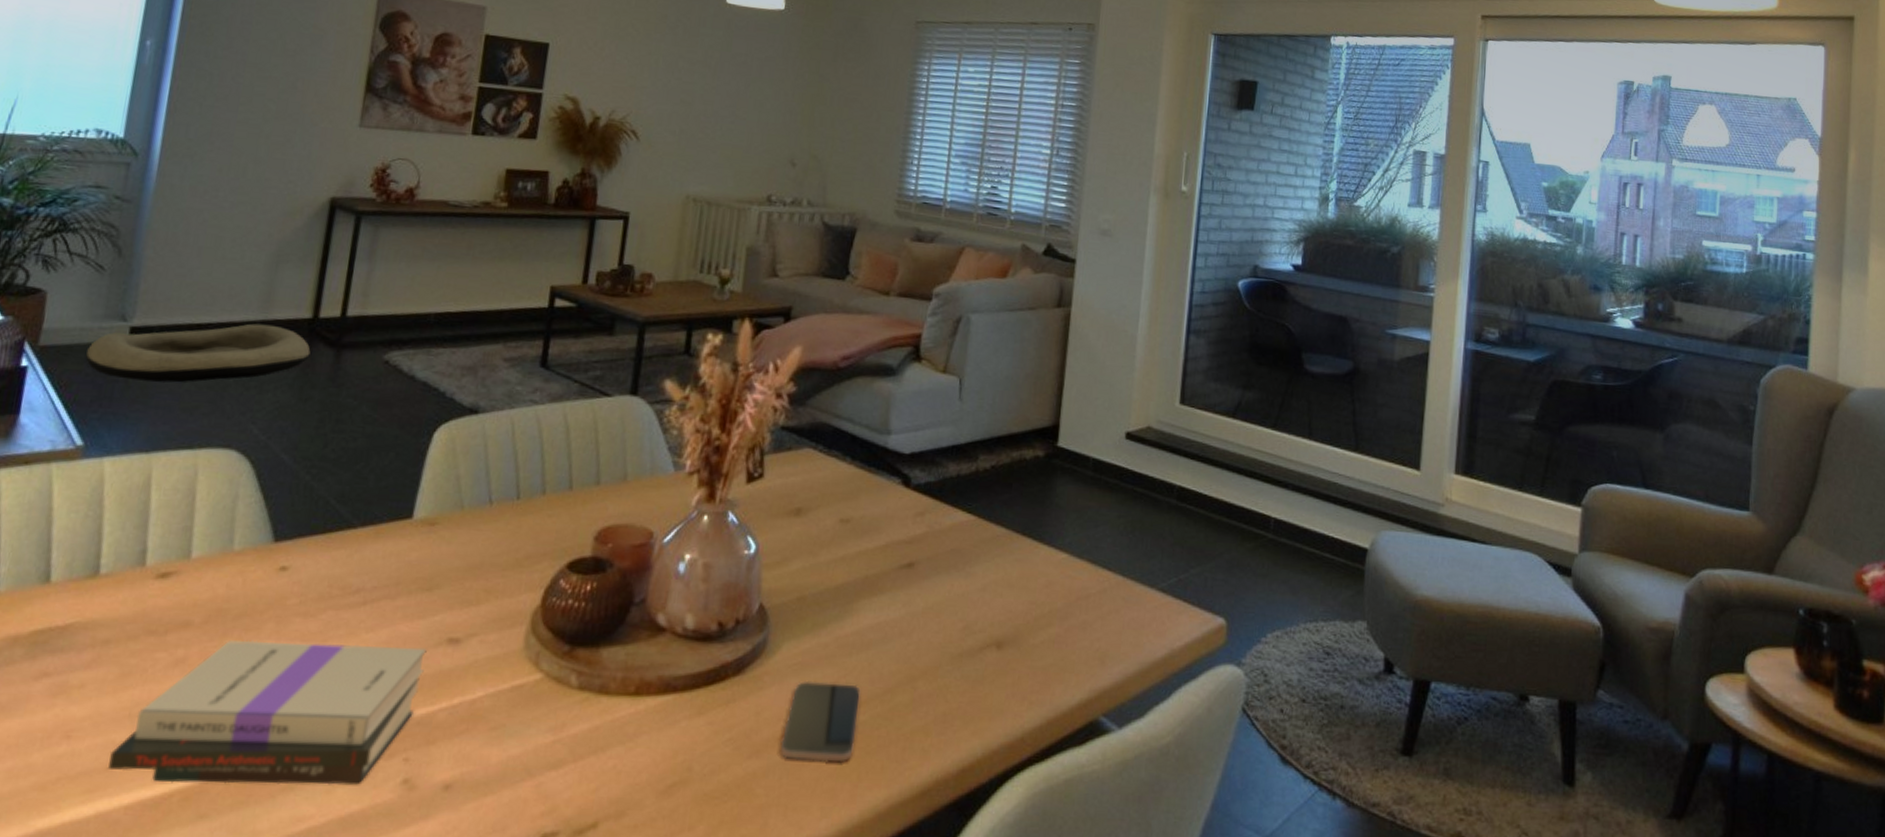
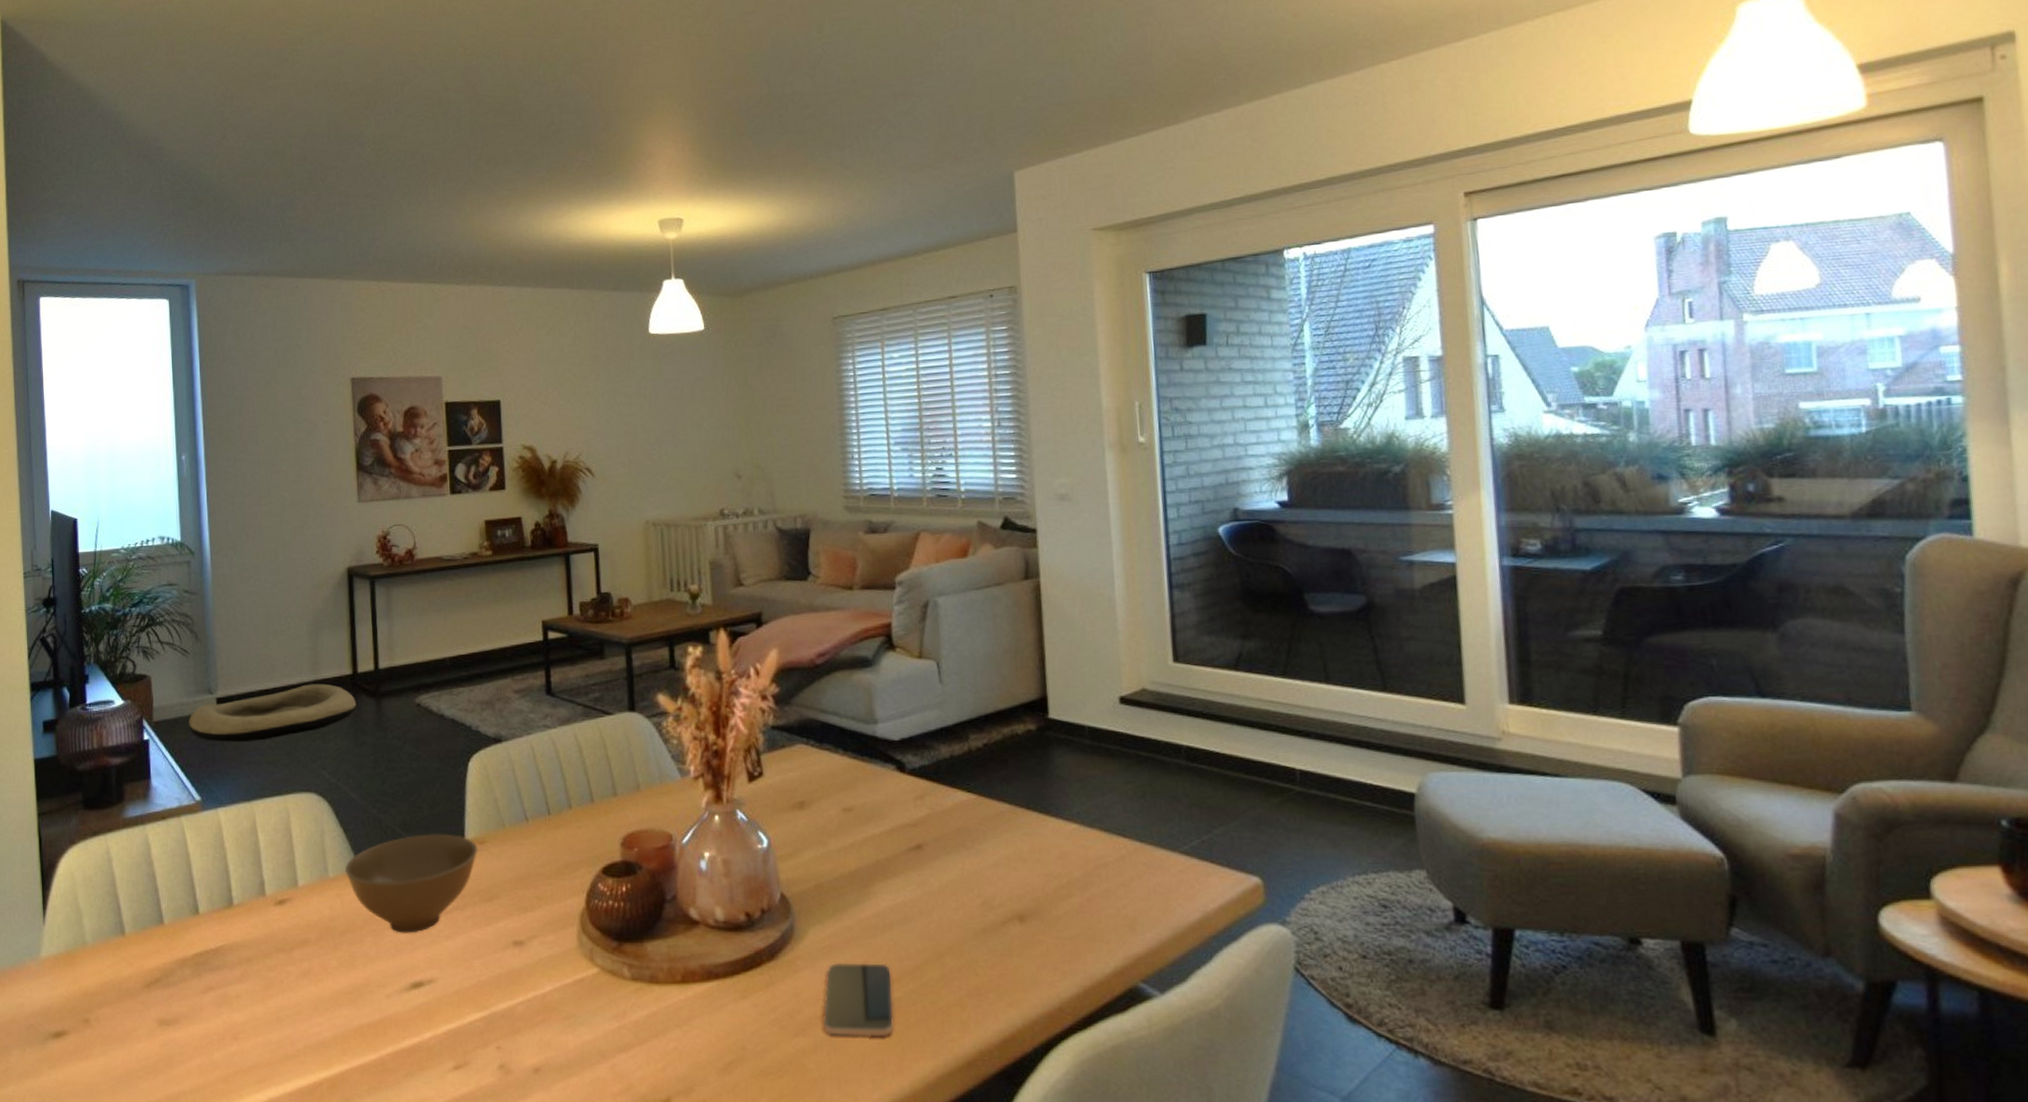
books: present [107,640,427,785] -> none [269,951,499,1073]
bowl: none [255,509,427,622] -> present [344,833,478,933]

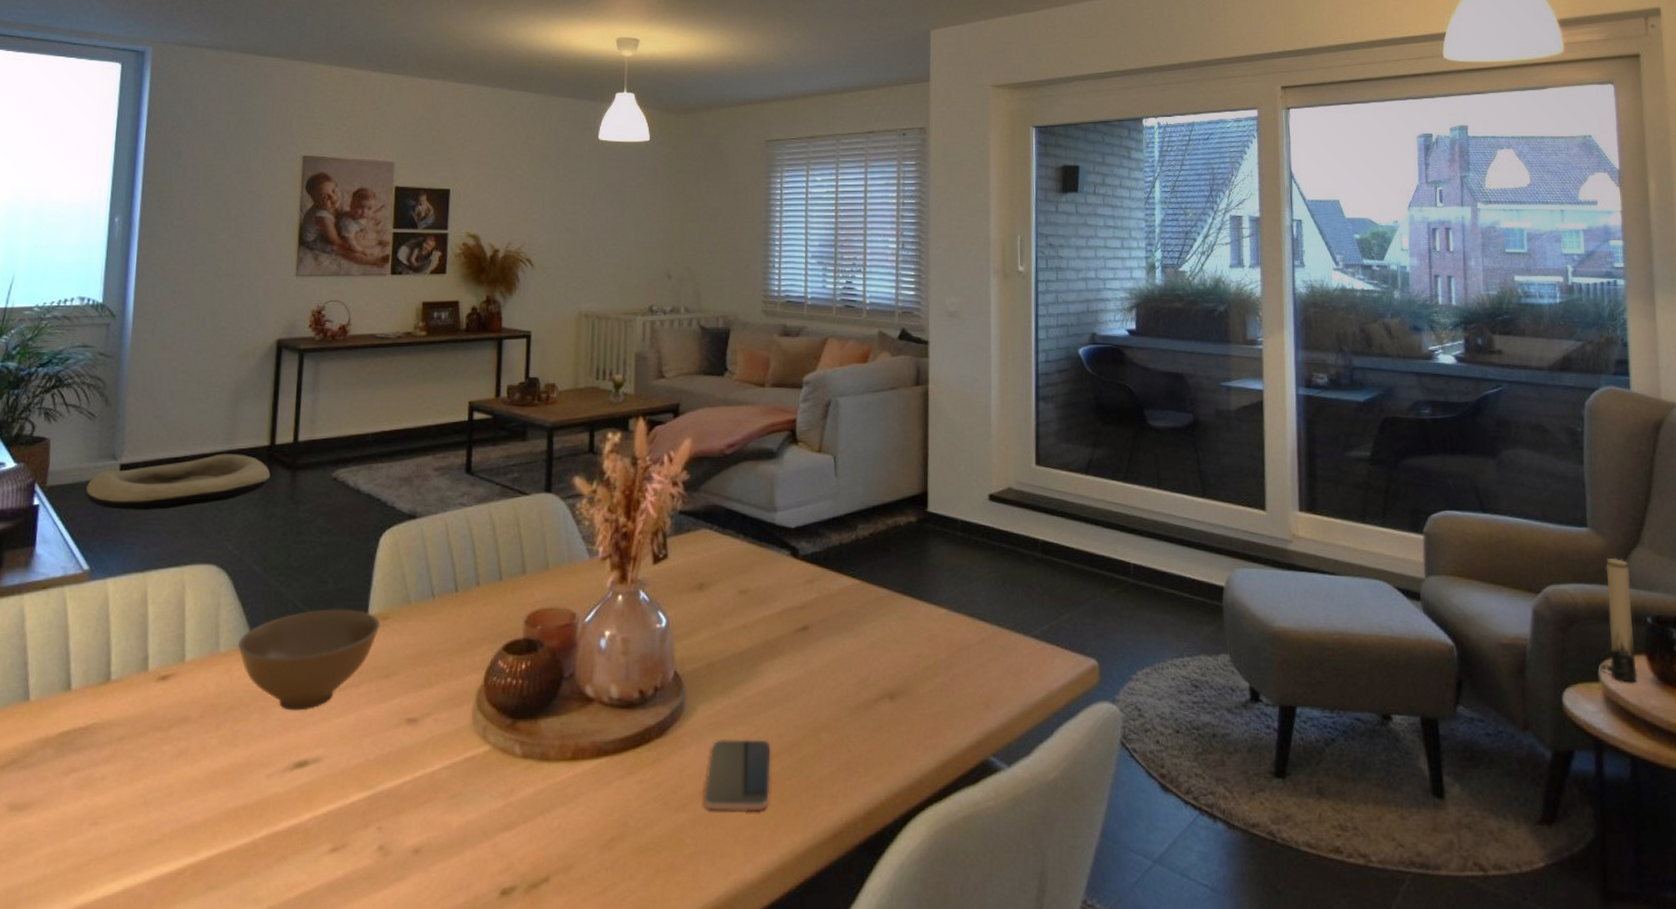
candle: none [1934,747,1988,900] -> present [1601,557,1638,683]

